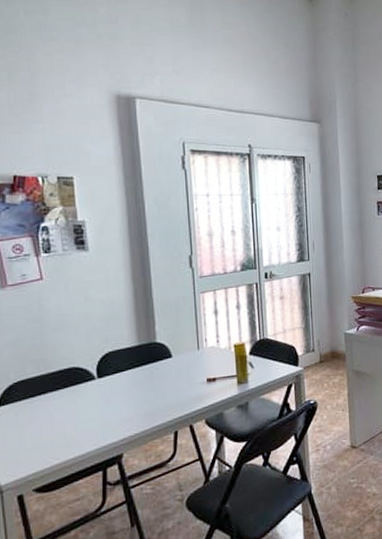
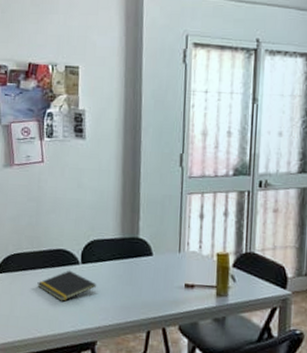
notepad: none [49,387,117,421] -> present [37,270,97,302]

